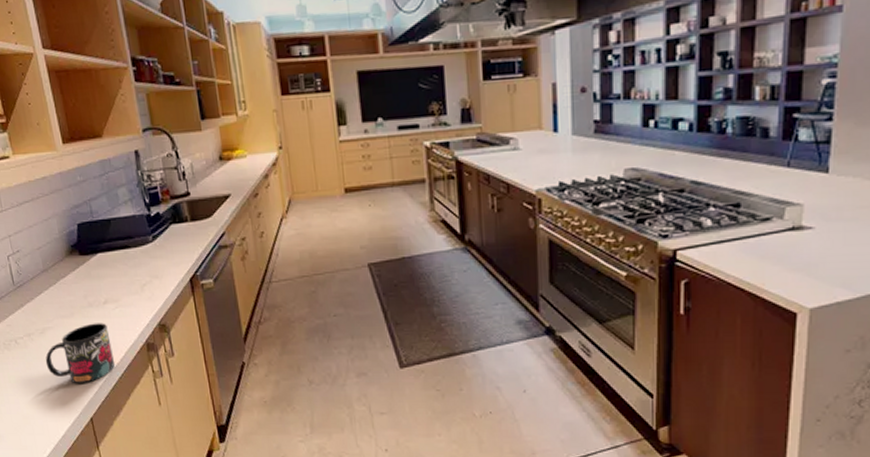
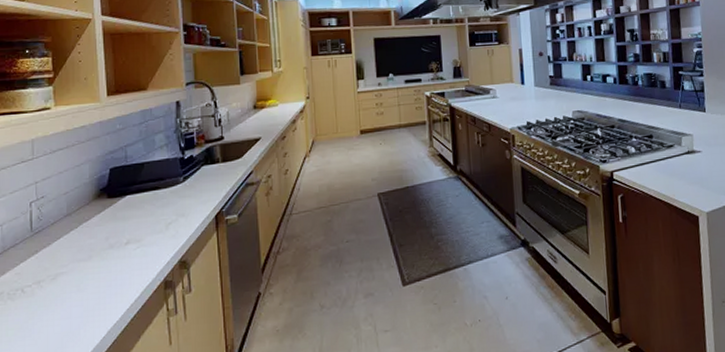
mug: present [45,323,116,384] -> none [52,264,129,331]

